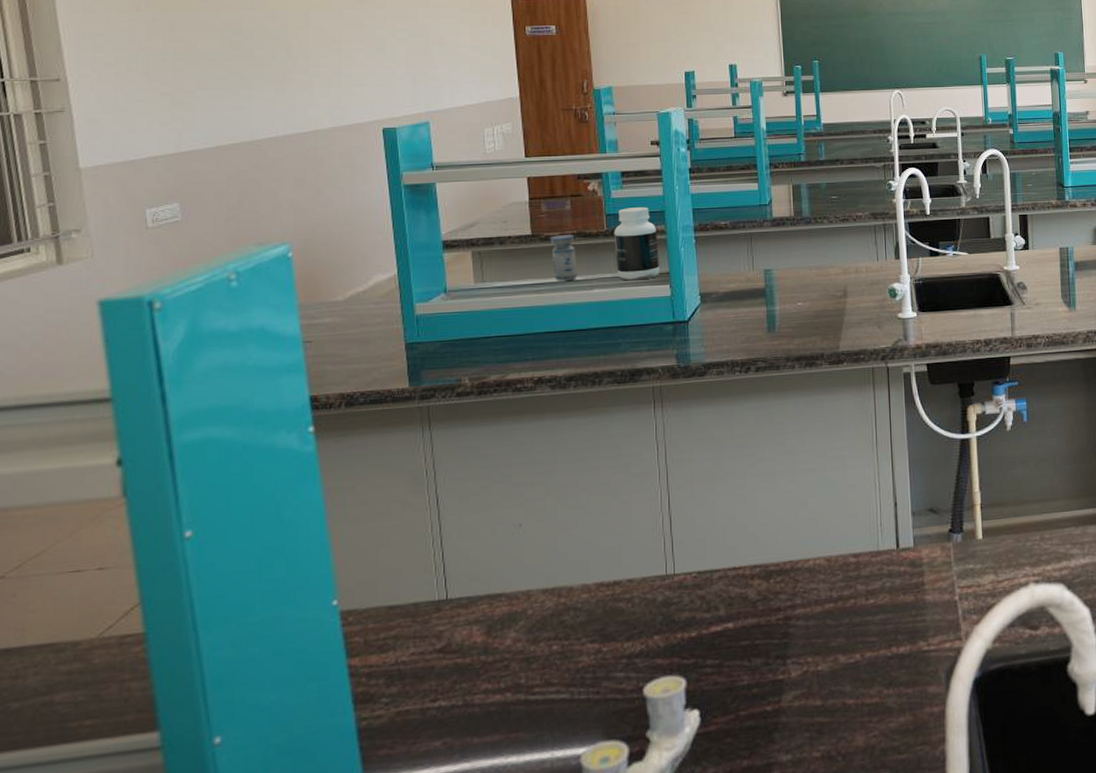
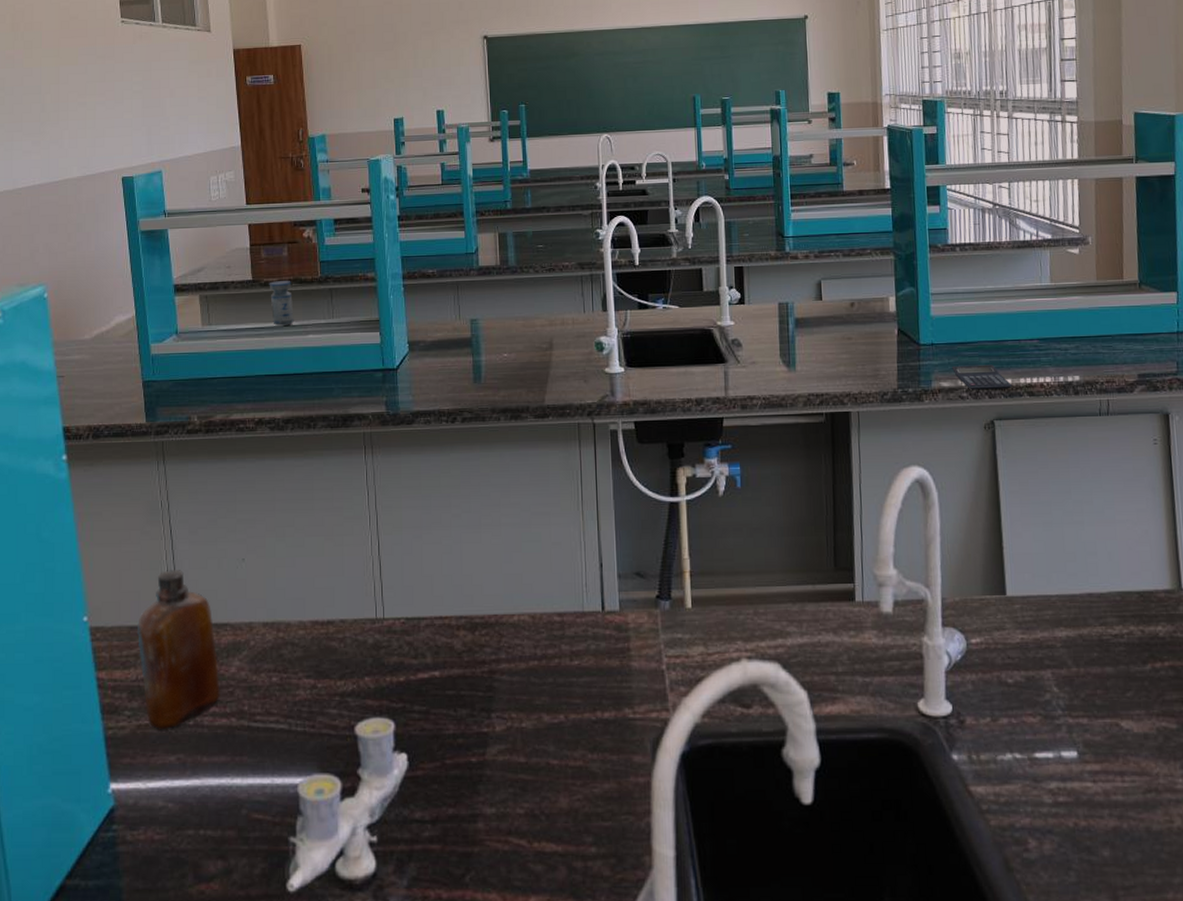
flask: none [396,541,493,715] -> present [136,570,220,730]
medicine bottle: present [614,207,661,281] -> none [327,254,371,327]

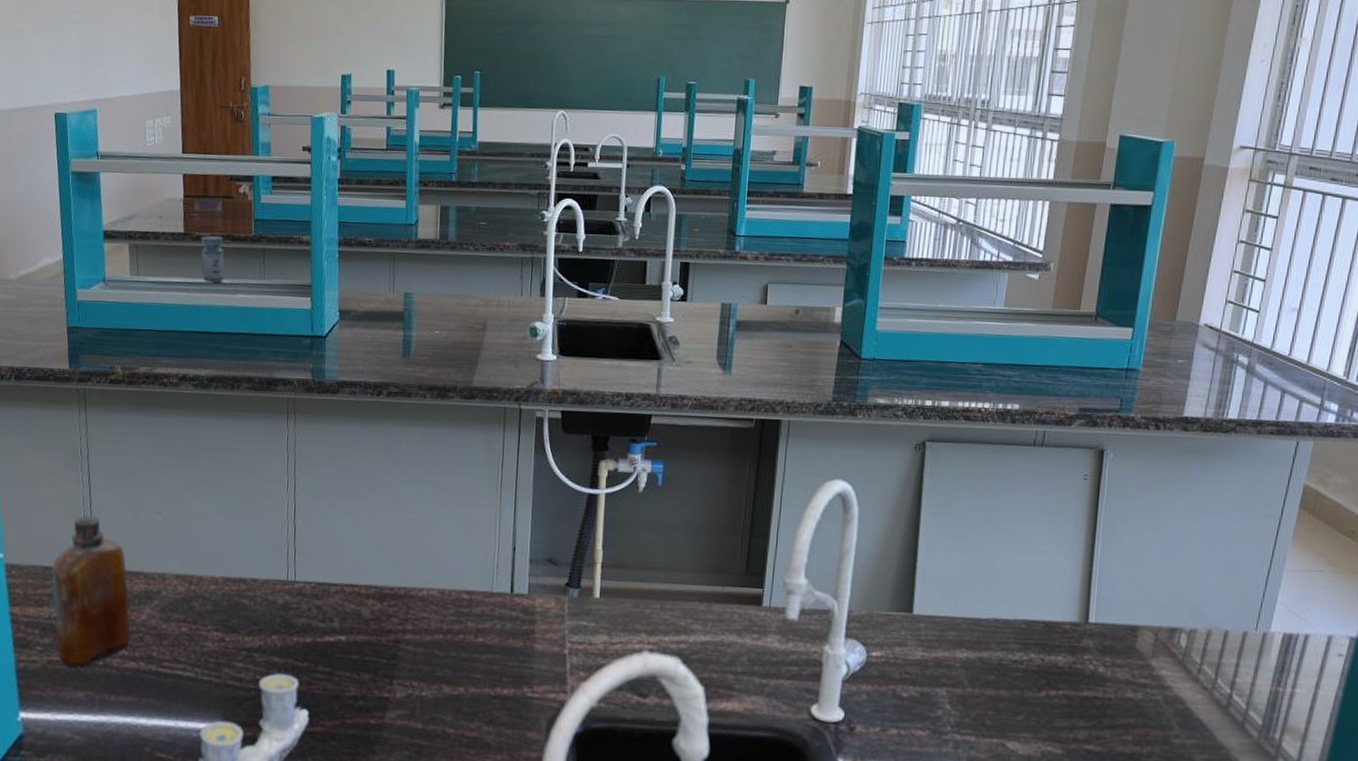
calculator: present [952,364,1013,390] -> none [891,383,950,411]

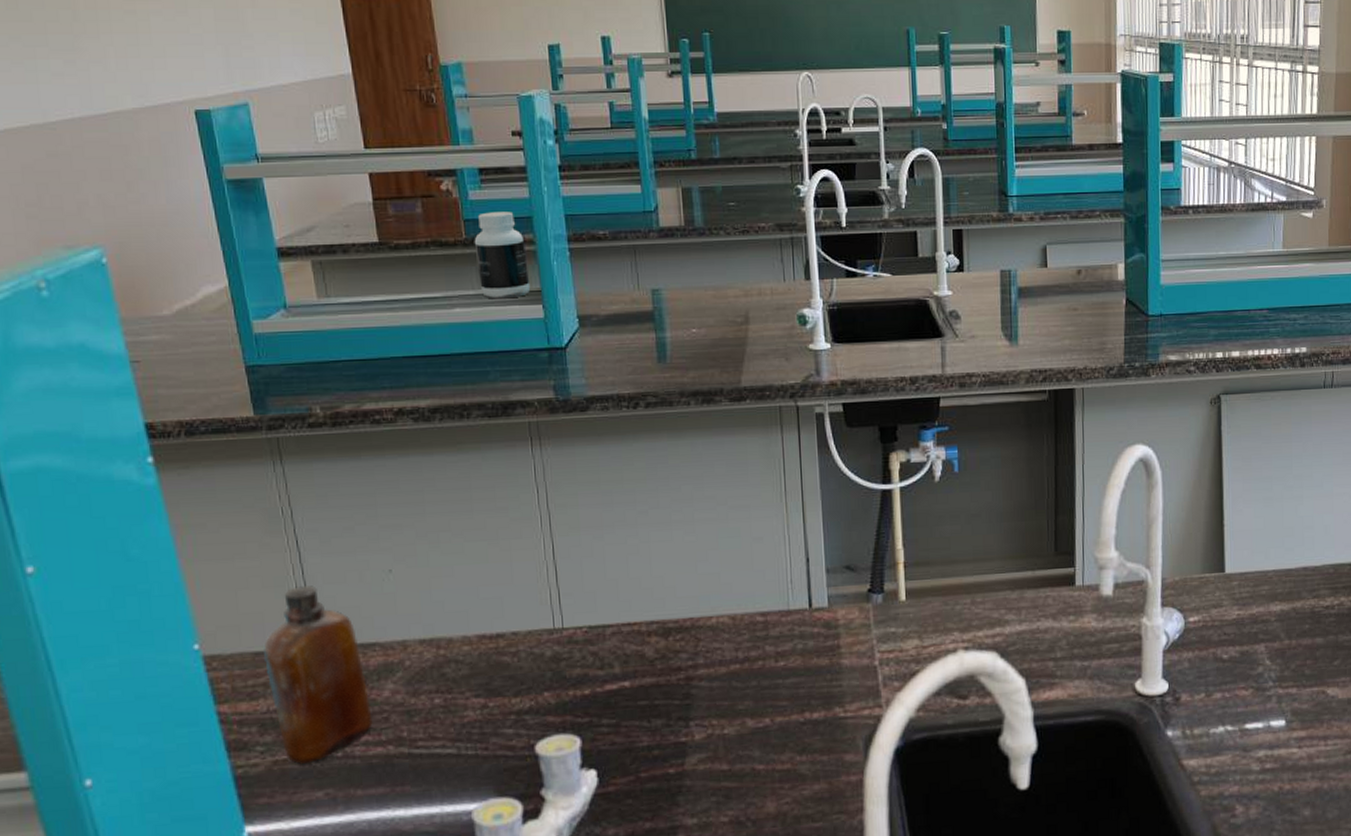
medicine: present [201,236,225,283] -> none [400,243,435,298]
medicine bottle: none [260,214,303,290] -> present [474,212,531,299]

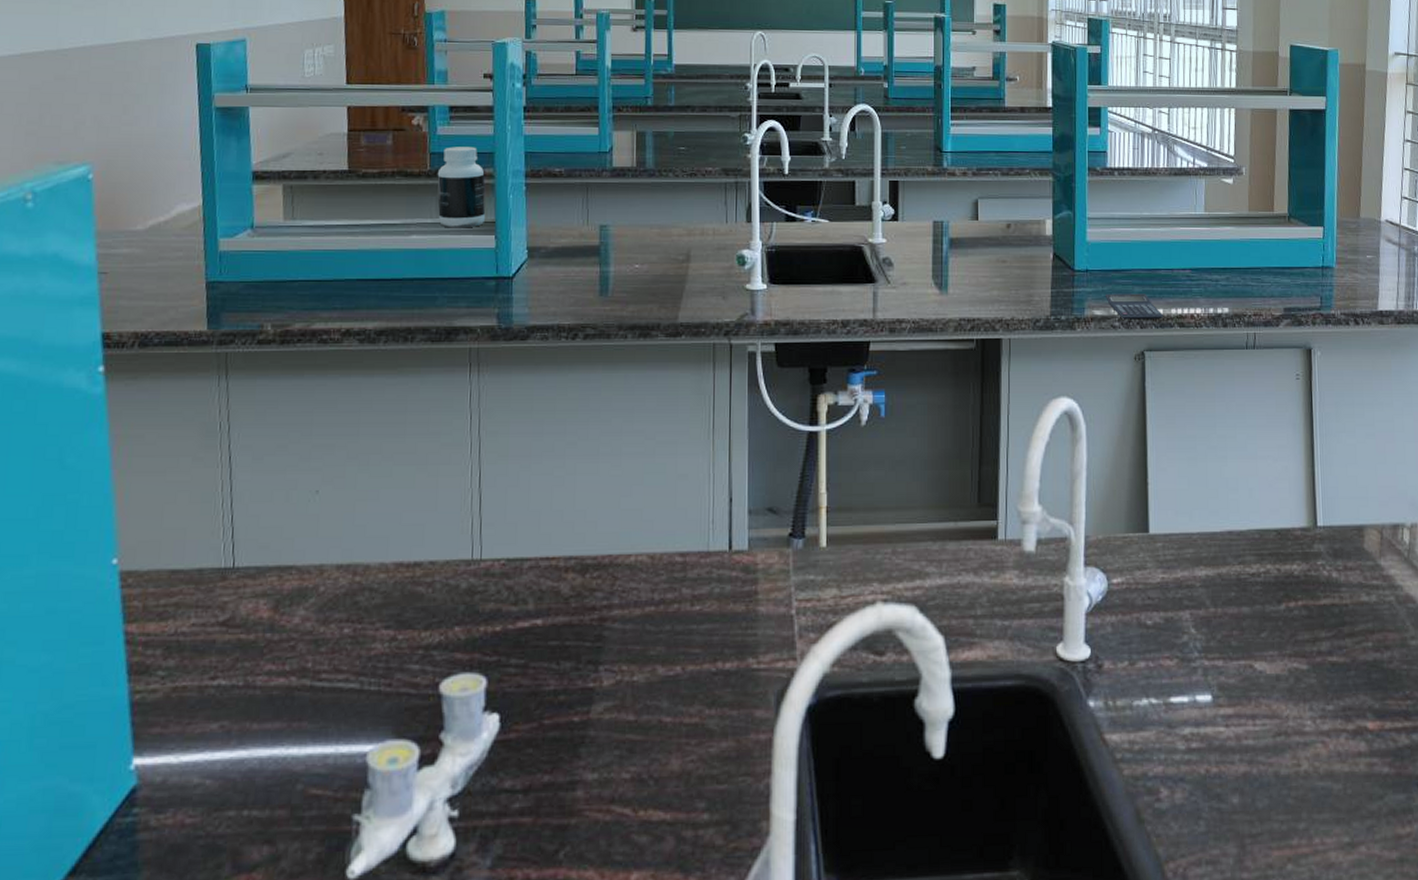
flask: present [263,585,373,765] -> none [179,503,280,693]
calculator: none [1180,336,1240,364] -> present [1106,293,1164,320]

